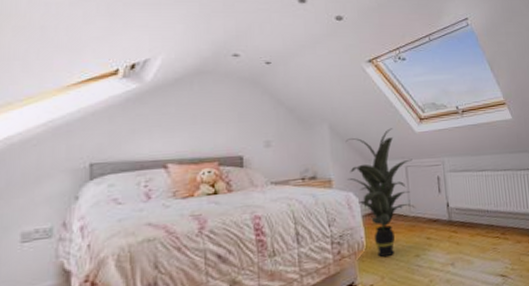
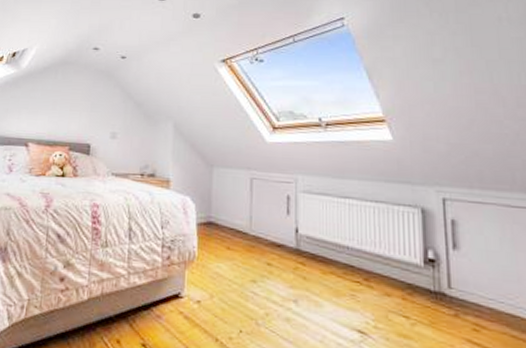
indoor plant: present [345,128,416,258] -> none [186,134,260,275]

